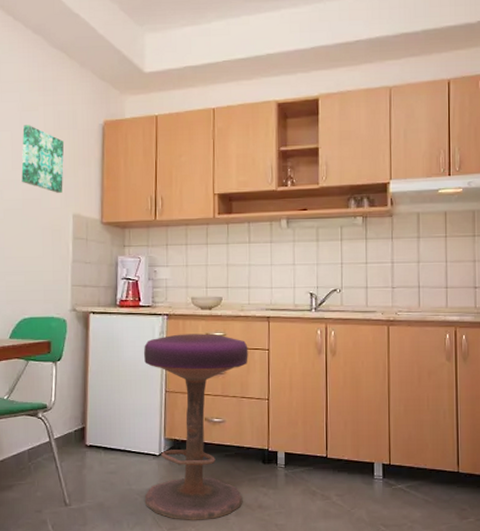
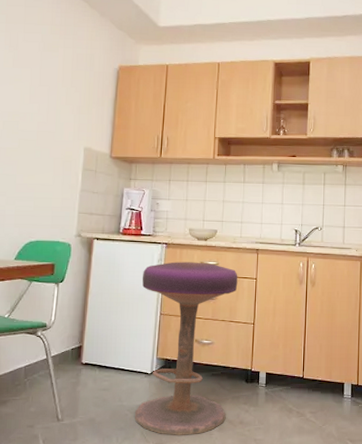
wall art: present [21,125,65,193] -> none [38,64,81,127]

